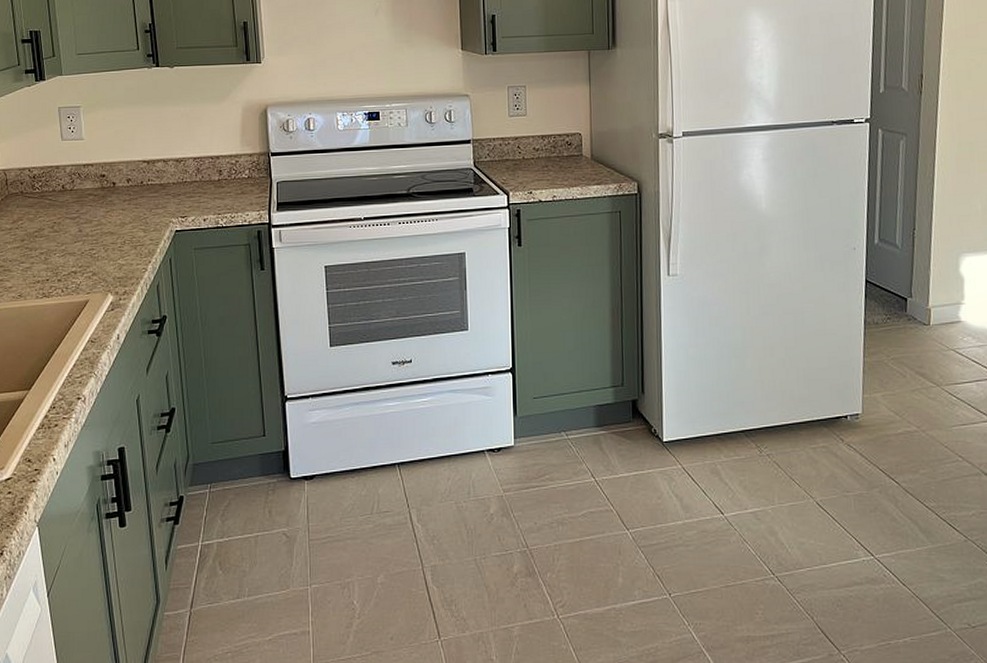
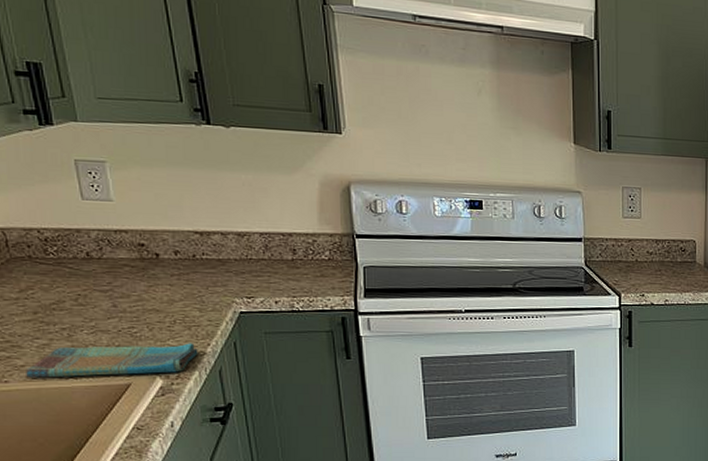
dish towel: none [12,261,141,298] -> present [26,343,198,378]

